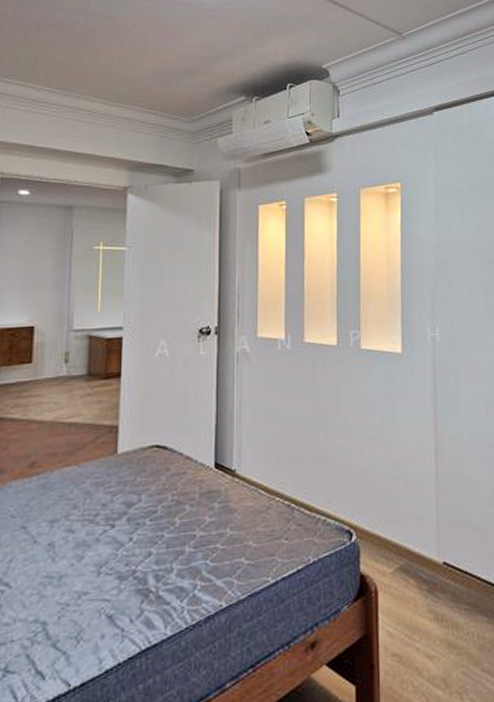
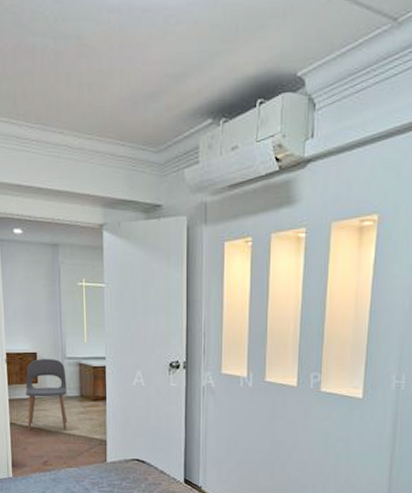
chair: none [11,332,71,424] -> present [25,358,68,431]

